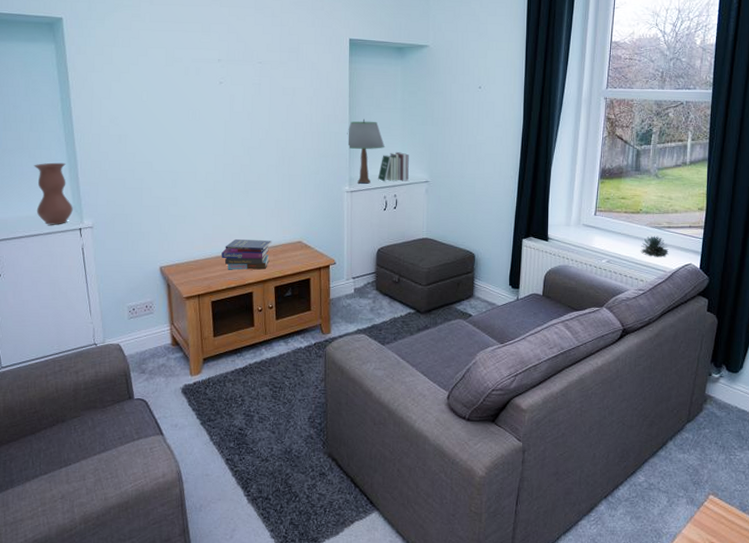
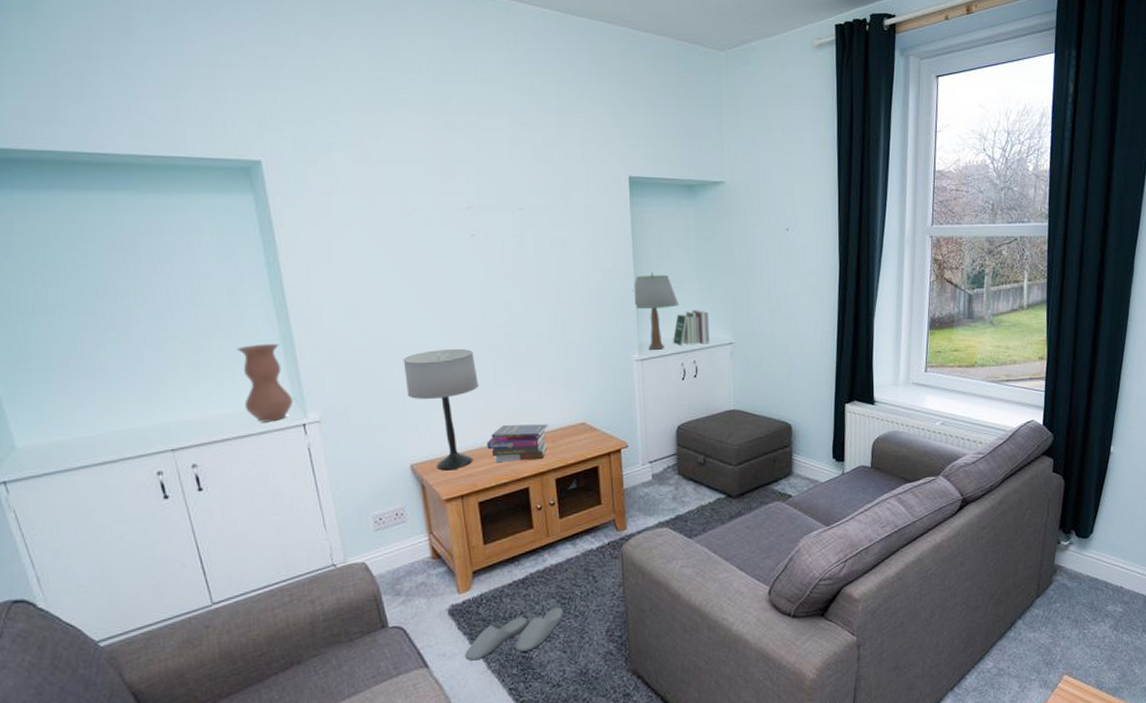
table lamp: none [159,174,219,274] -> present [403,348,480,471]
slippers: none [193,394,275,433] -> present [465,607,564,661]
succulent plant: present [640,236,669,258] -> none [977,391,1009,416]

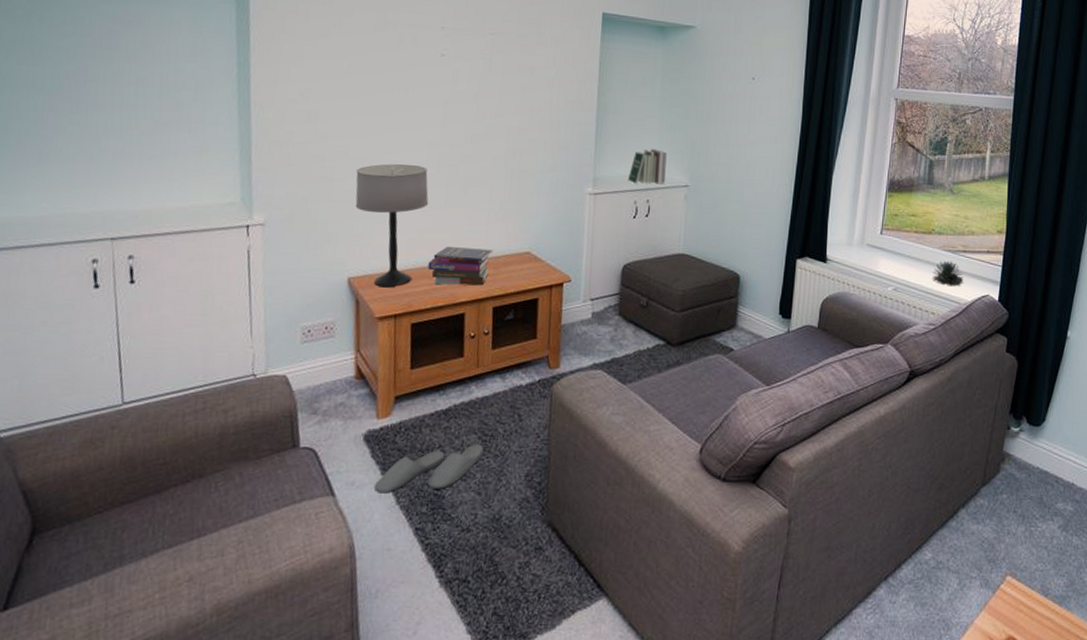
vase: present [236,343,293,422] -> none [191,140,241,220]
table lamp: present [632,272,680,351] -> none [593,107,639,187]
succulent plant: none [977,391,1009,416] -> present [931,260,964,287]

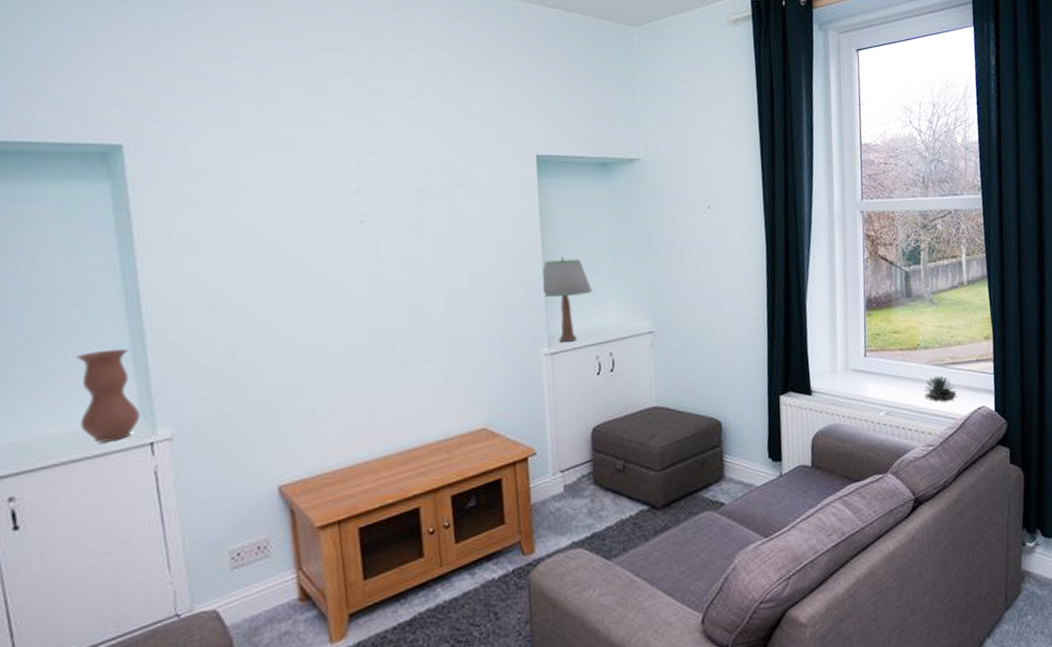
vase: none [191,140,241,220] -> present [76,348,140,443]
table lamp: present [355,164,429,288] -> none [275,347,364,492]
books: present [428,247,494,286] -> none [371,431,445,480]
table lamp: none [593,107,639,187] -> present [540,256,594,344]
books: present [628,149,667,185] -> none [586,296,627,337]

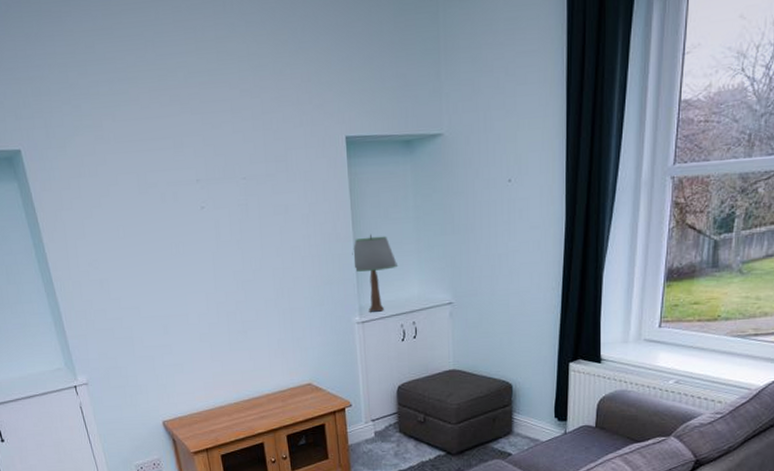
vase: present [76,348,140,443] -> none [17,316,65,385]
succulent plant: present [923,375,957,403] -> none [717,346,755,373]

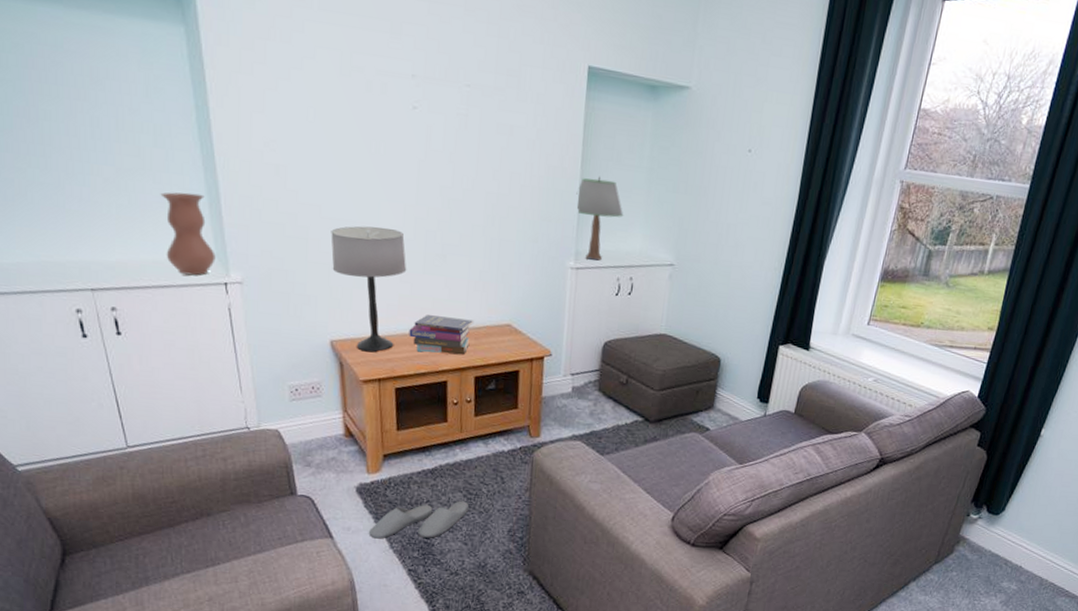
vase: none [17,316,65,385] -> present [160,192,216,276]
table lamp: none [150,316,216,427] -> present [331,226,407,353]
books: none [225,385,279,420] -> present [409,315,474,355]

